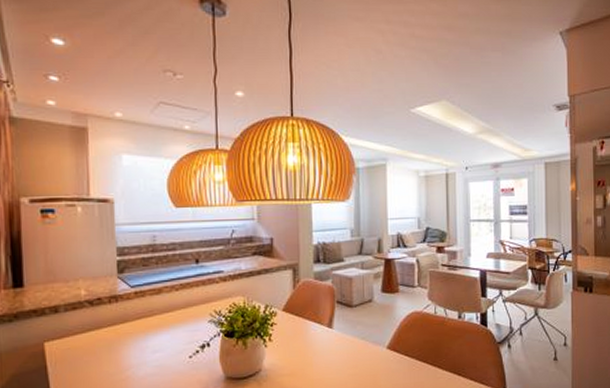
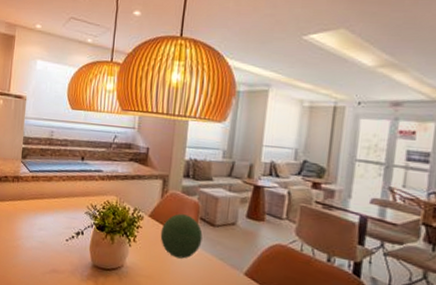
decorative orb: none [297,301,342,348] -> present [160,213,203,259]

